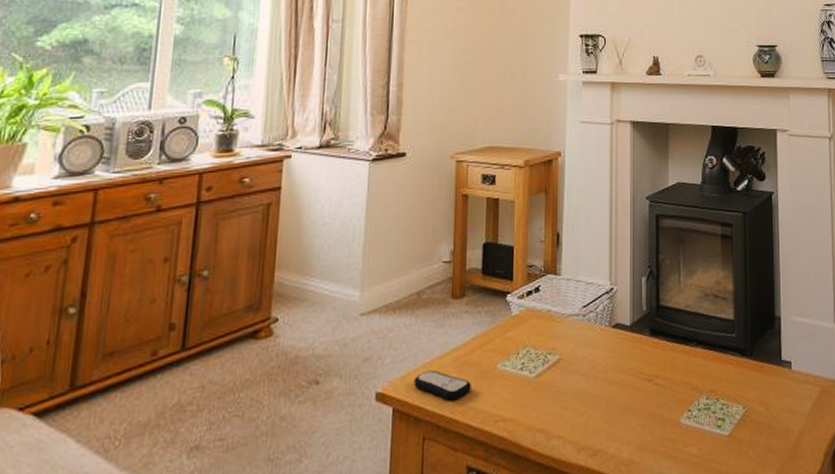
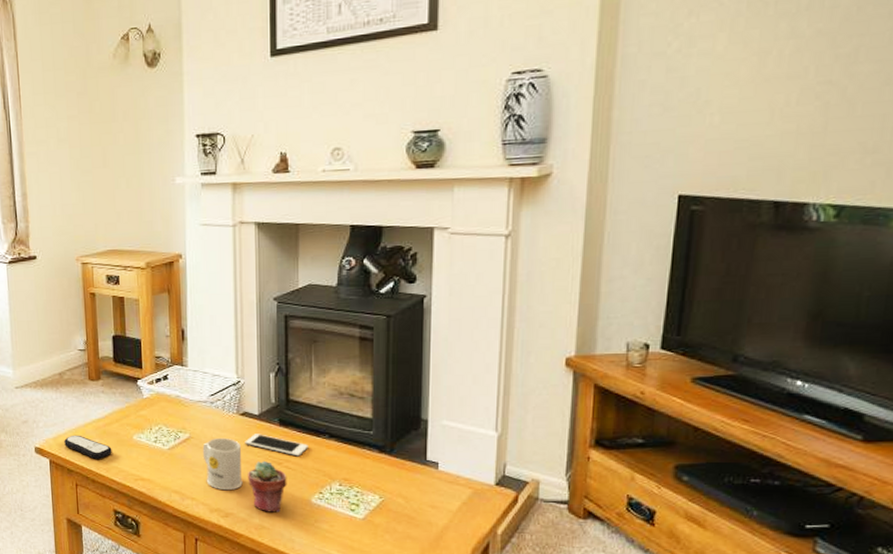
mug: none [572,356,613,422] -> present [202,437,243,491]
cell phone: none [616,347,677,371] -> present [245,434,308,457]
potted succulent: none [617,378,657,443] -> present [247,460,287,513]

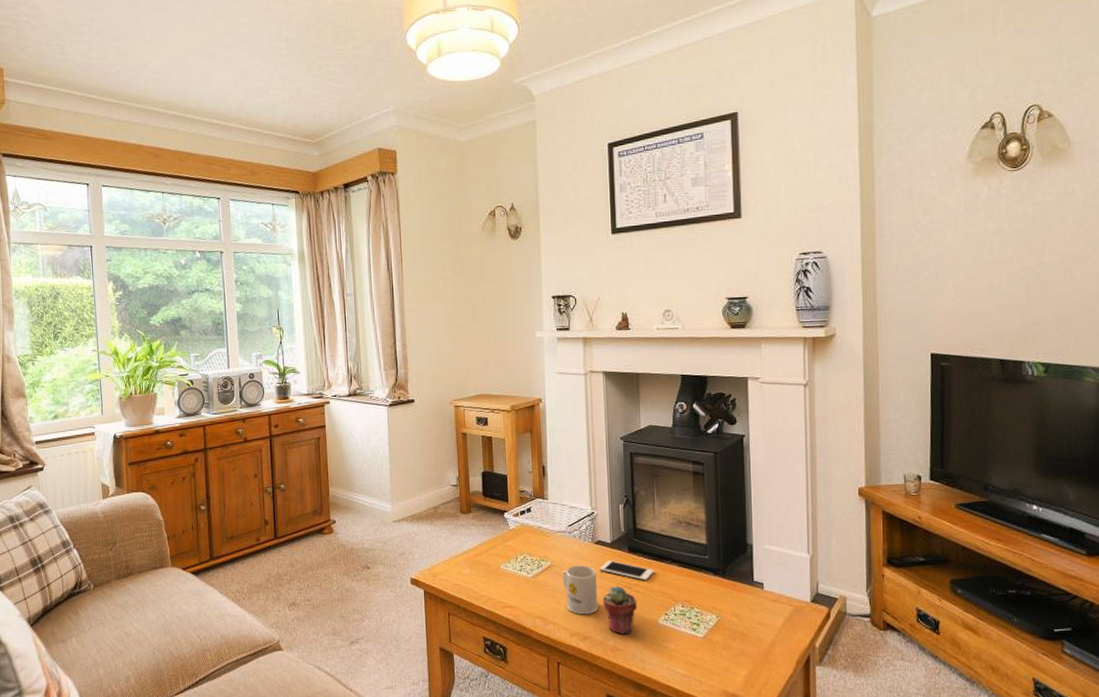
remote control: present [64,435,112,459] -> none [438,565,482,588]

